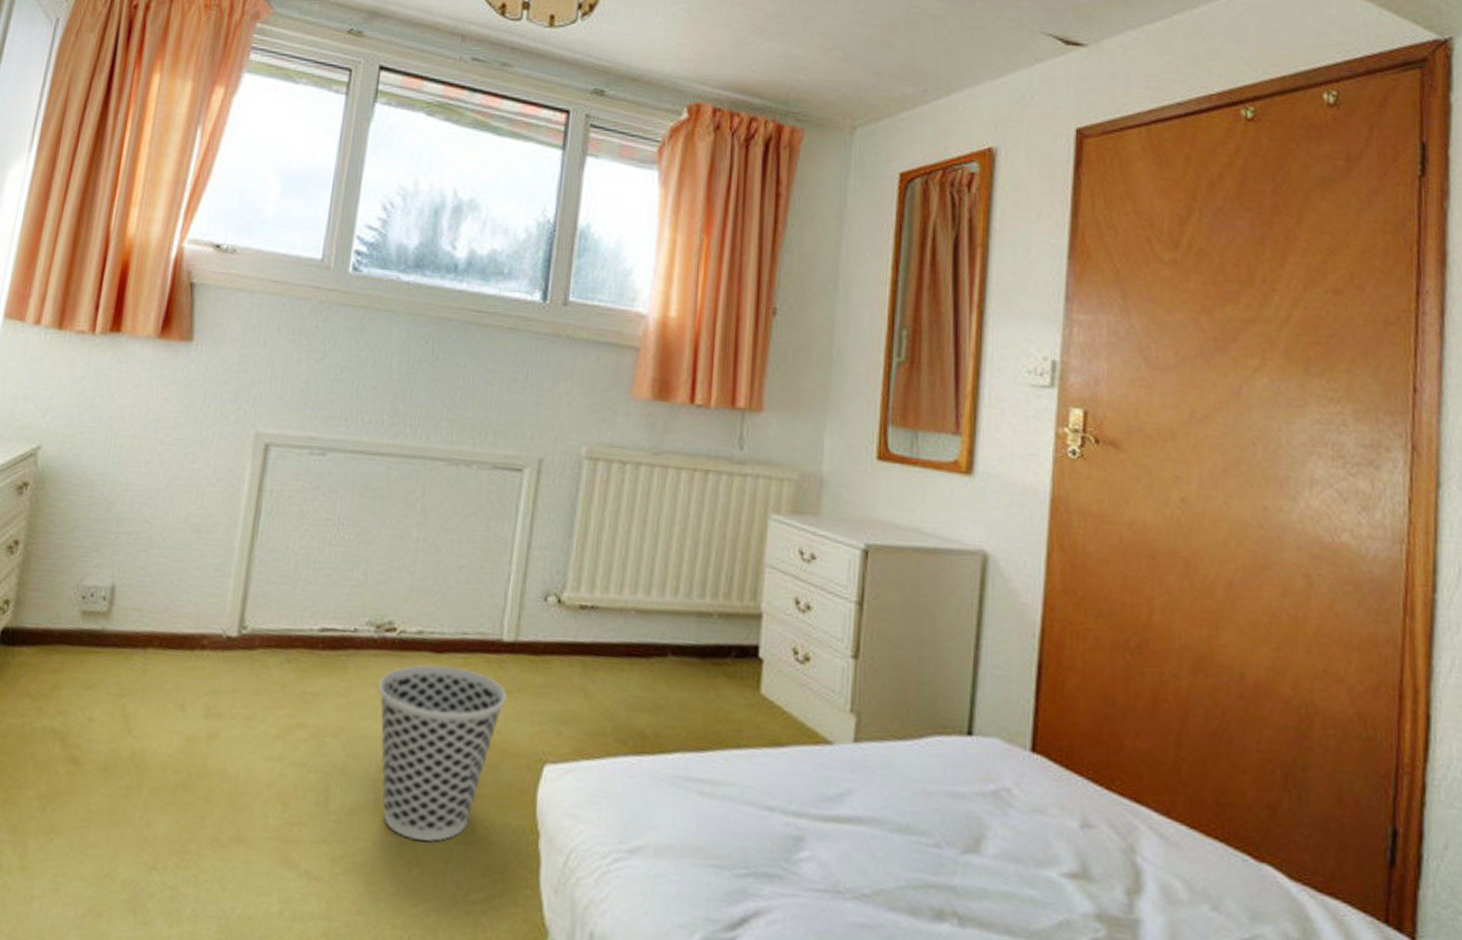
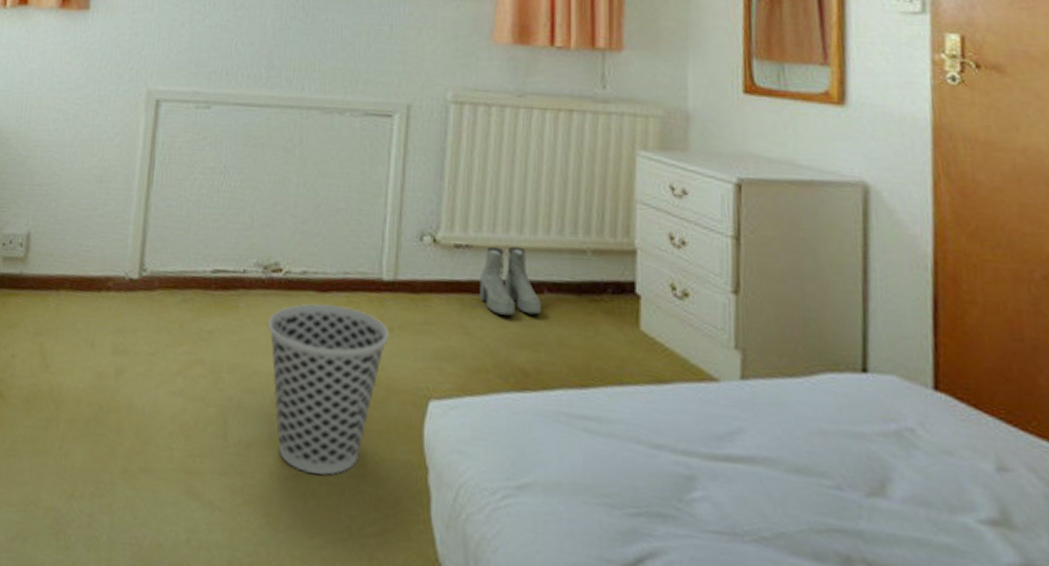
boots: none [602,608,665,679] -> present [479,246,541,316]

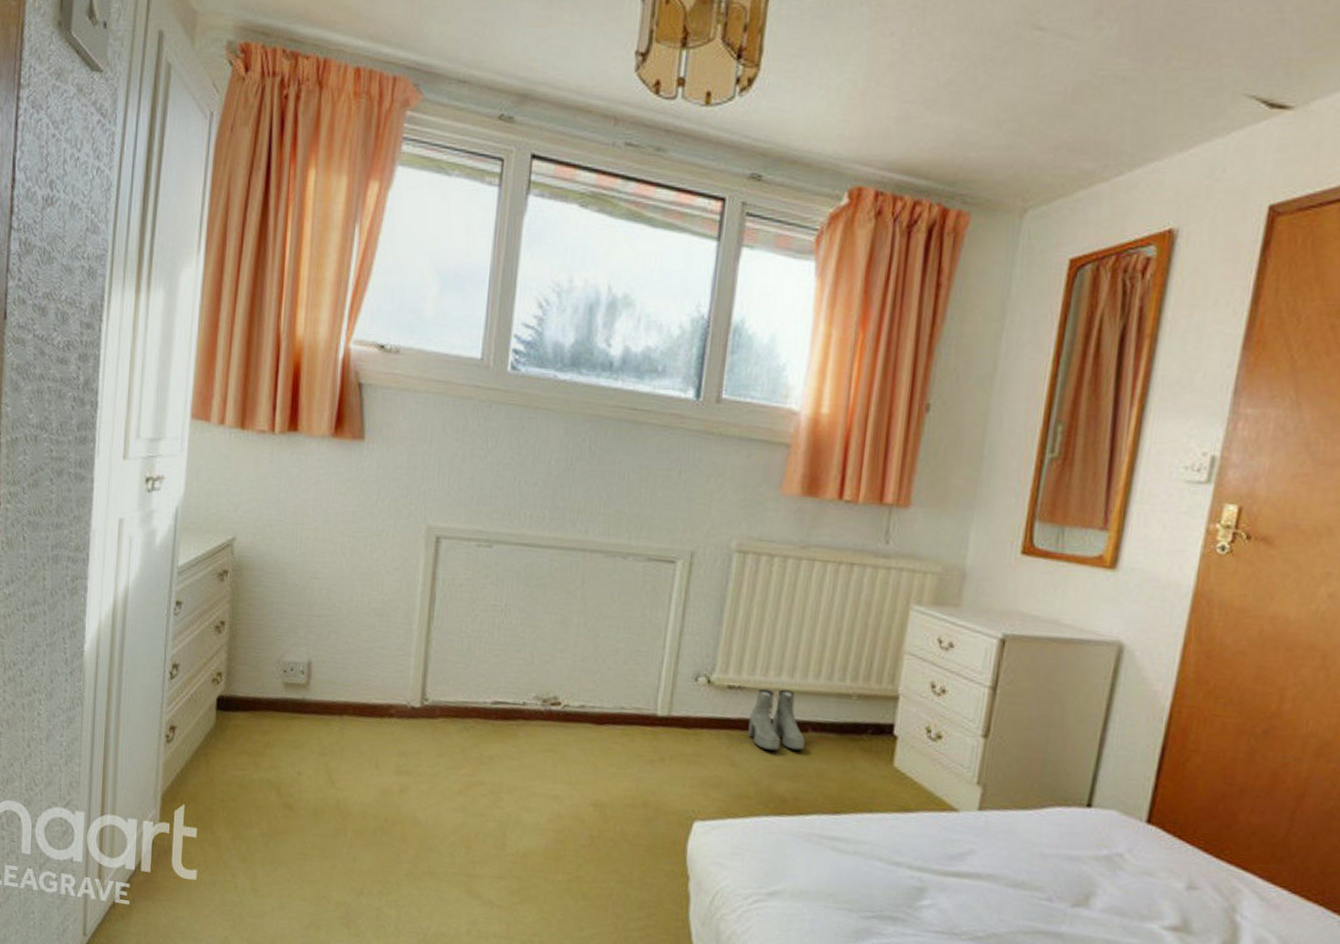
wastebasket: present [267,303,390,476] -> none [545,734,661,882]

